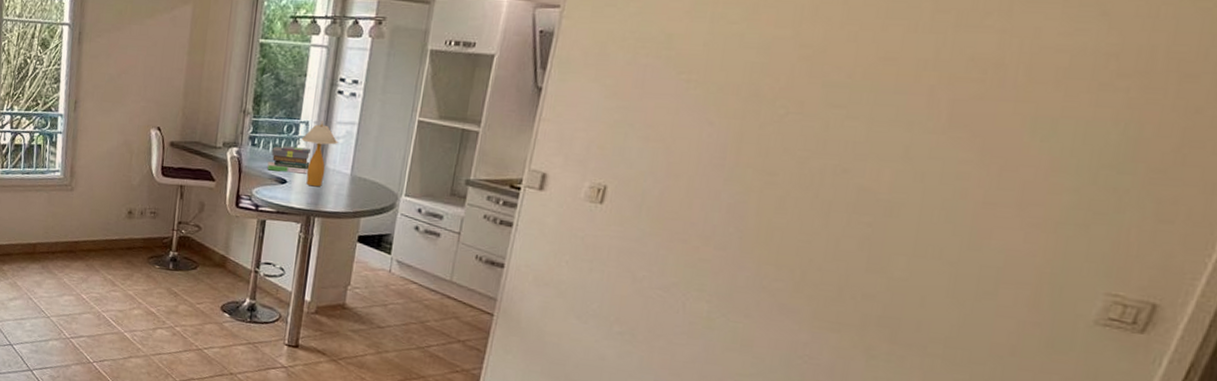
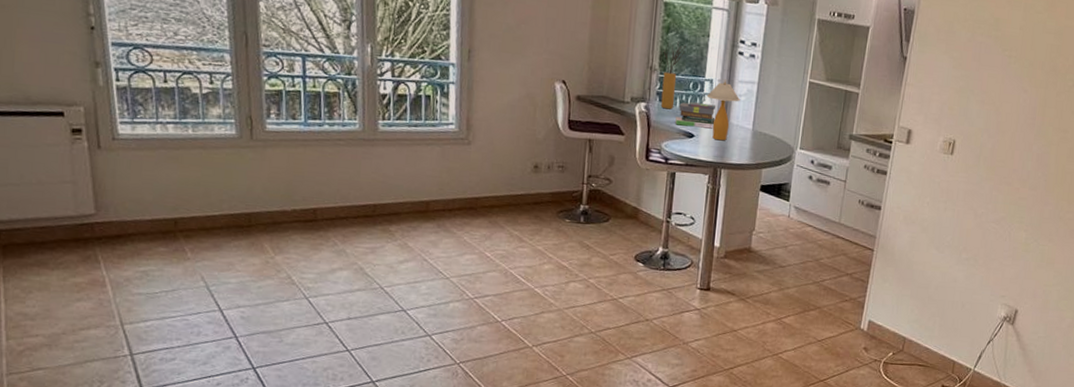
vase: none [253,83,281,154] -> present [660,41,686,110]

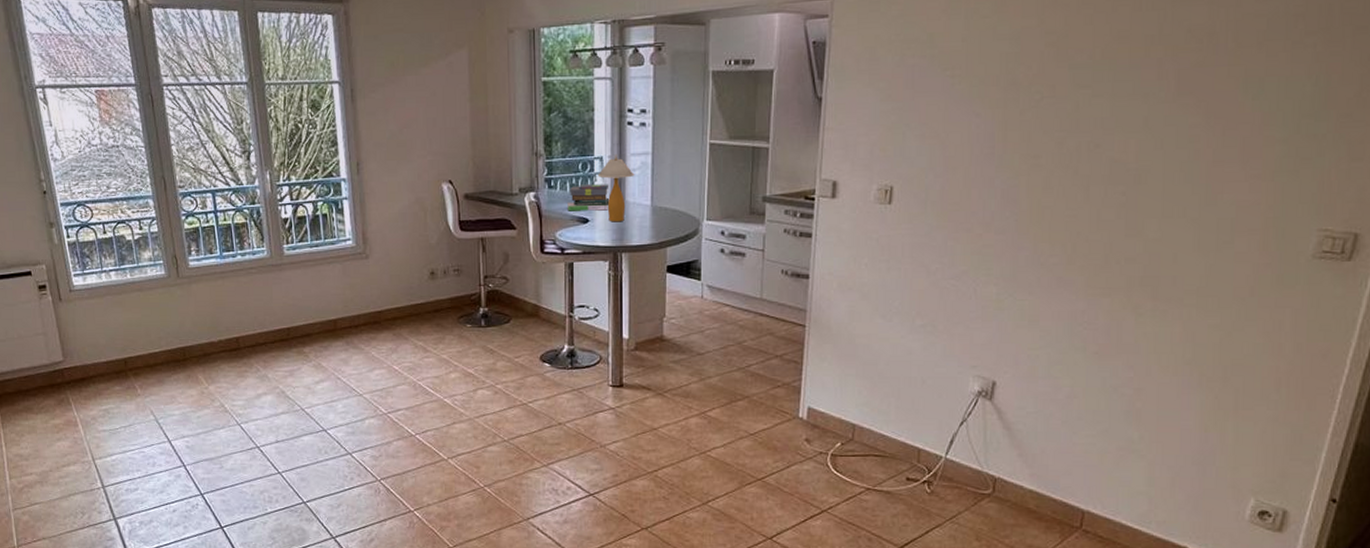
vase: present [660,41,686,110] -> none [547,121,570,196]

